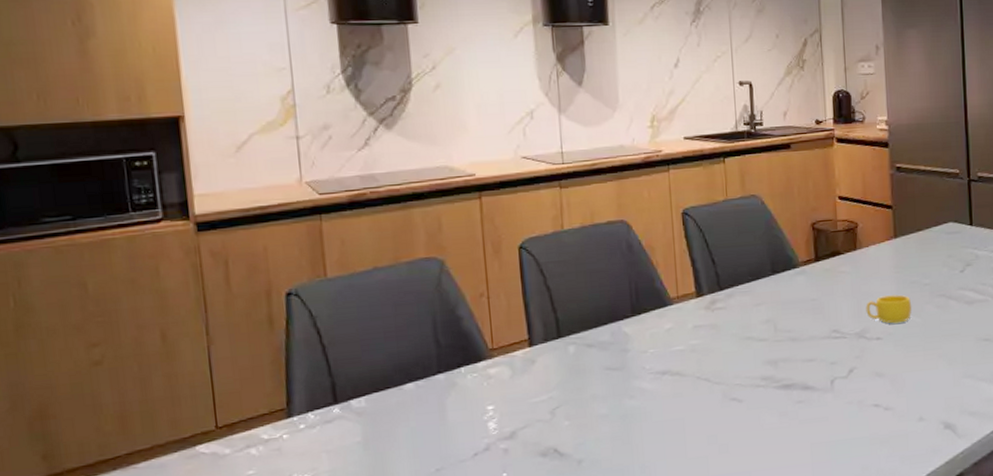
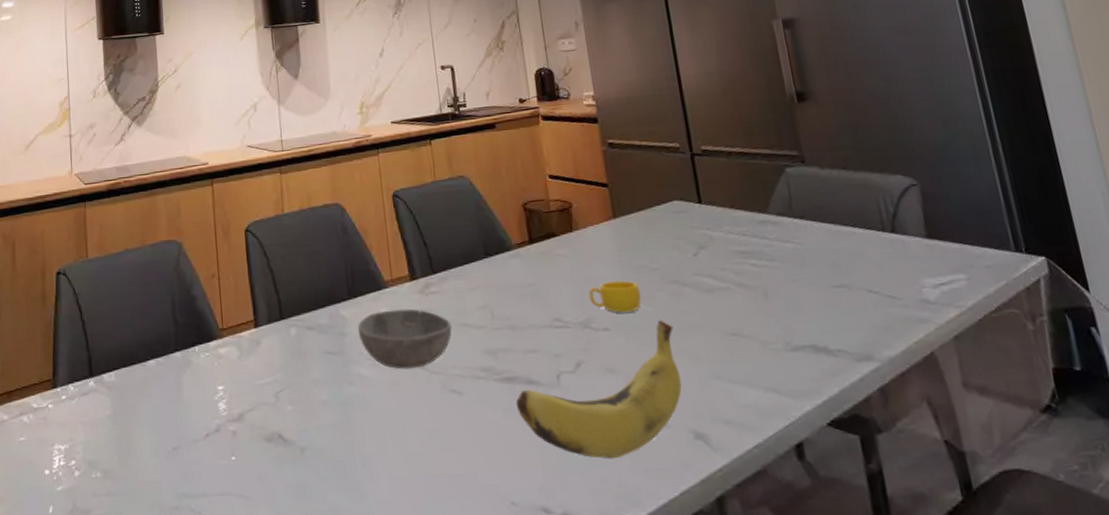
bowl: none [640,324,736,382] -> present [357,308,452,370]
banana: none [791,329,939,450] -> present [515,320,682,459]

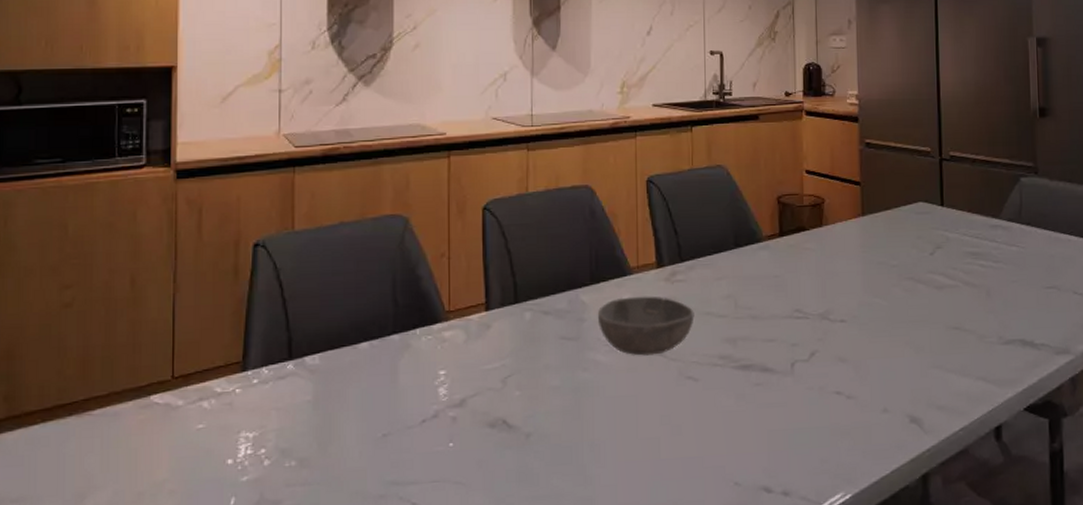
banana: present [515,320,682,459] -> none [749,313,905,442]
cup: present [588,280,642,313] -> none [830,275,879,306]

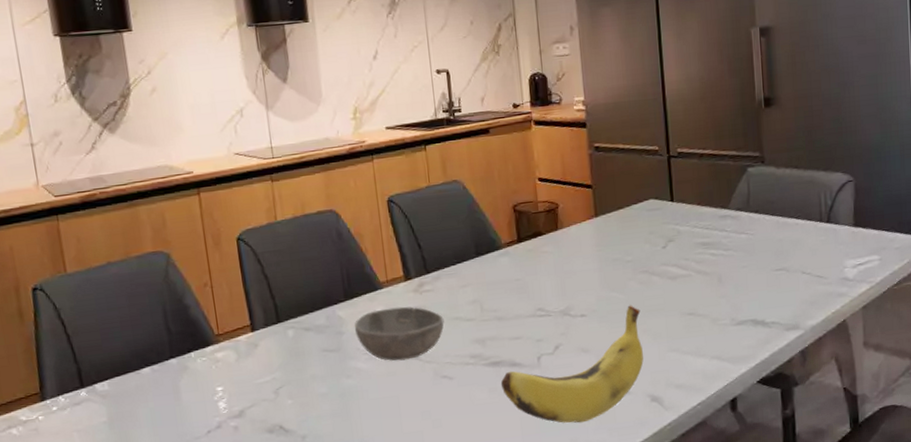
banana: none [749,313,905,442] -> present [500,305,644,423]

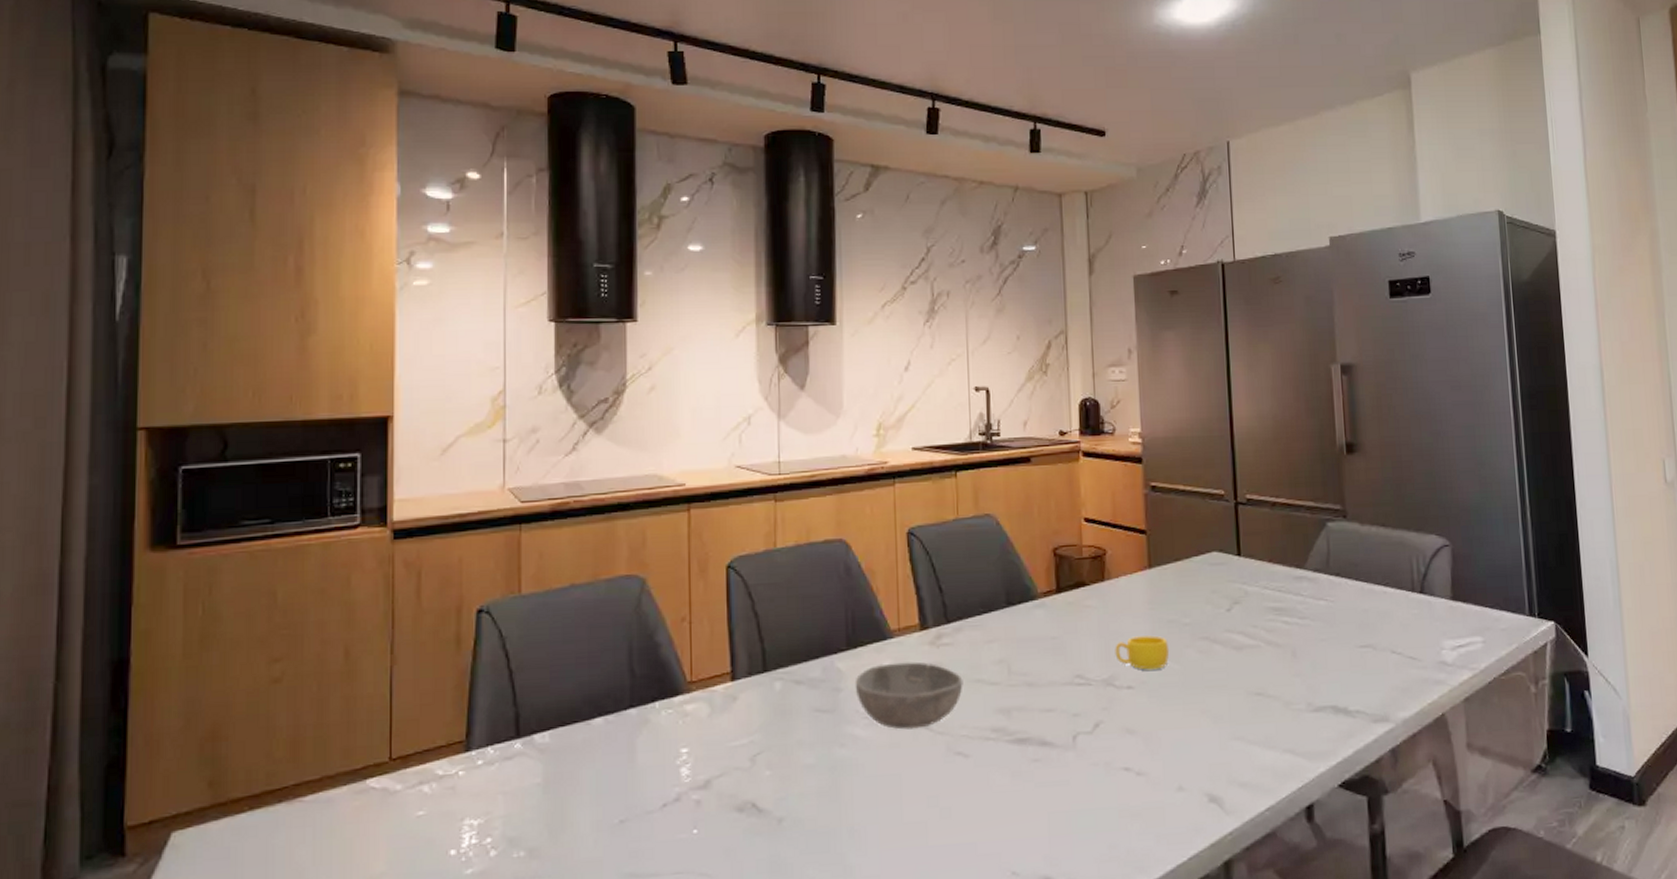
banana: present [500,305,644,423] -> none [1026,678,1202,825]
cup: none [569,272,615,301] -> present [1115,635,1170,670]

